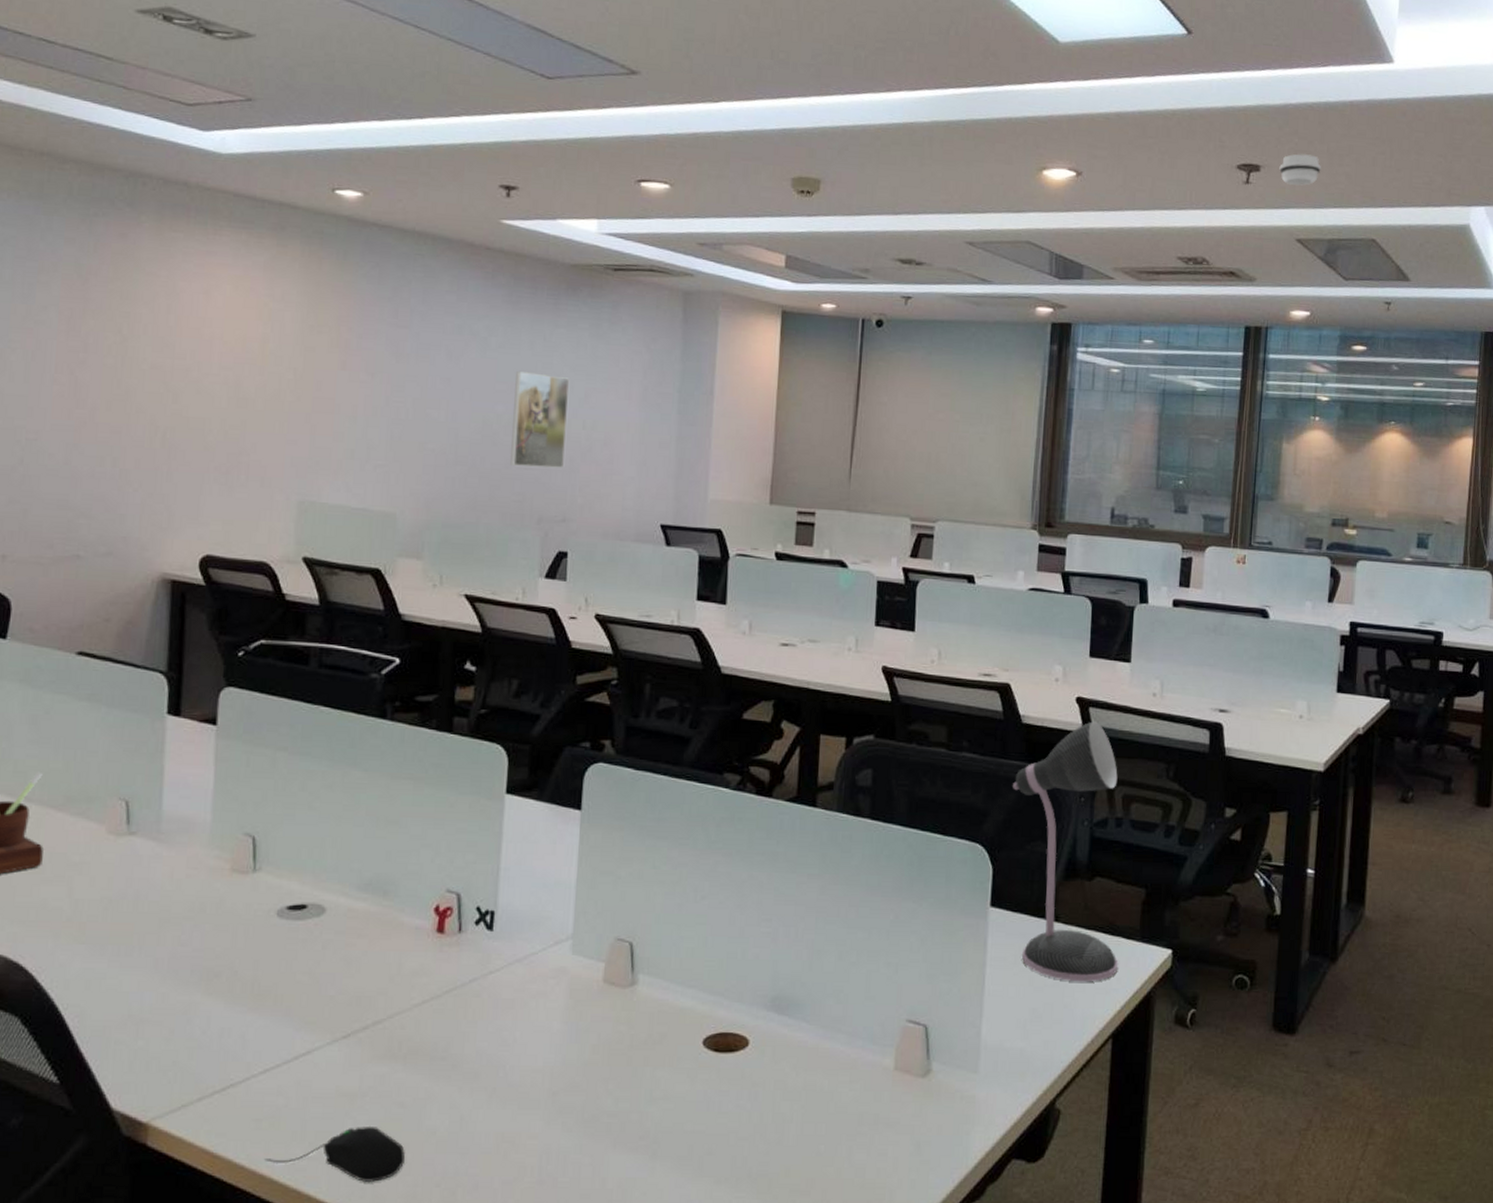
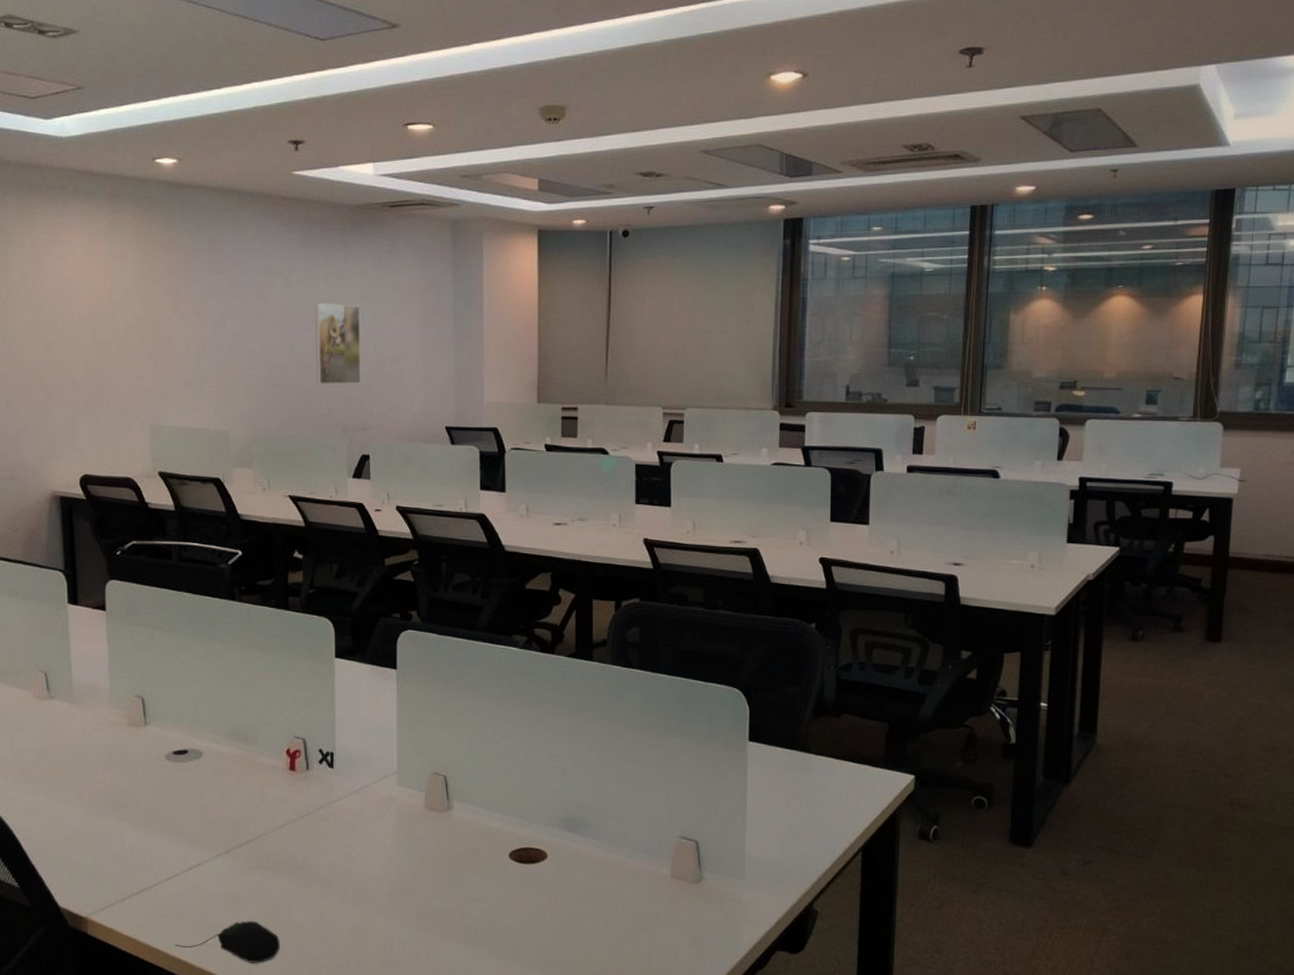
desk lamp: present [1013,721,1119,982] -> none [765,578,866,804]
smoke detector: present [1279,154,1321,186] -> none [1002,31,1045,65]

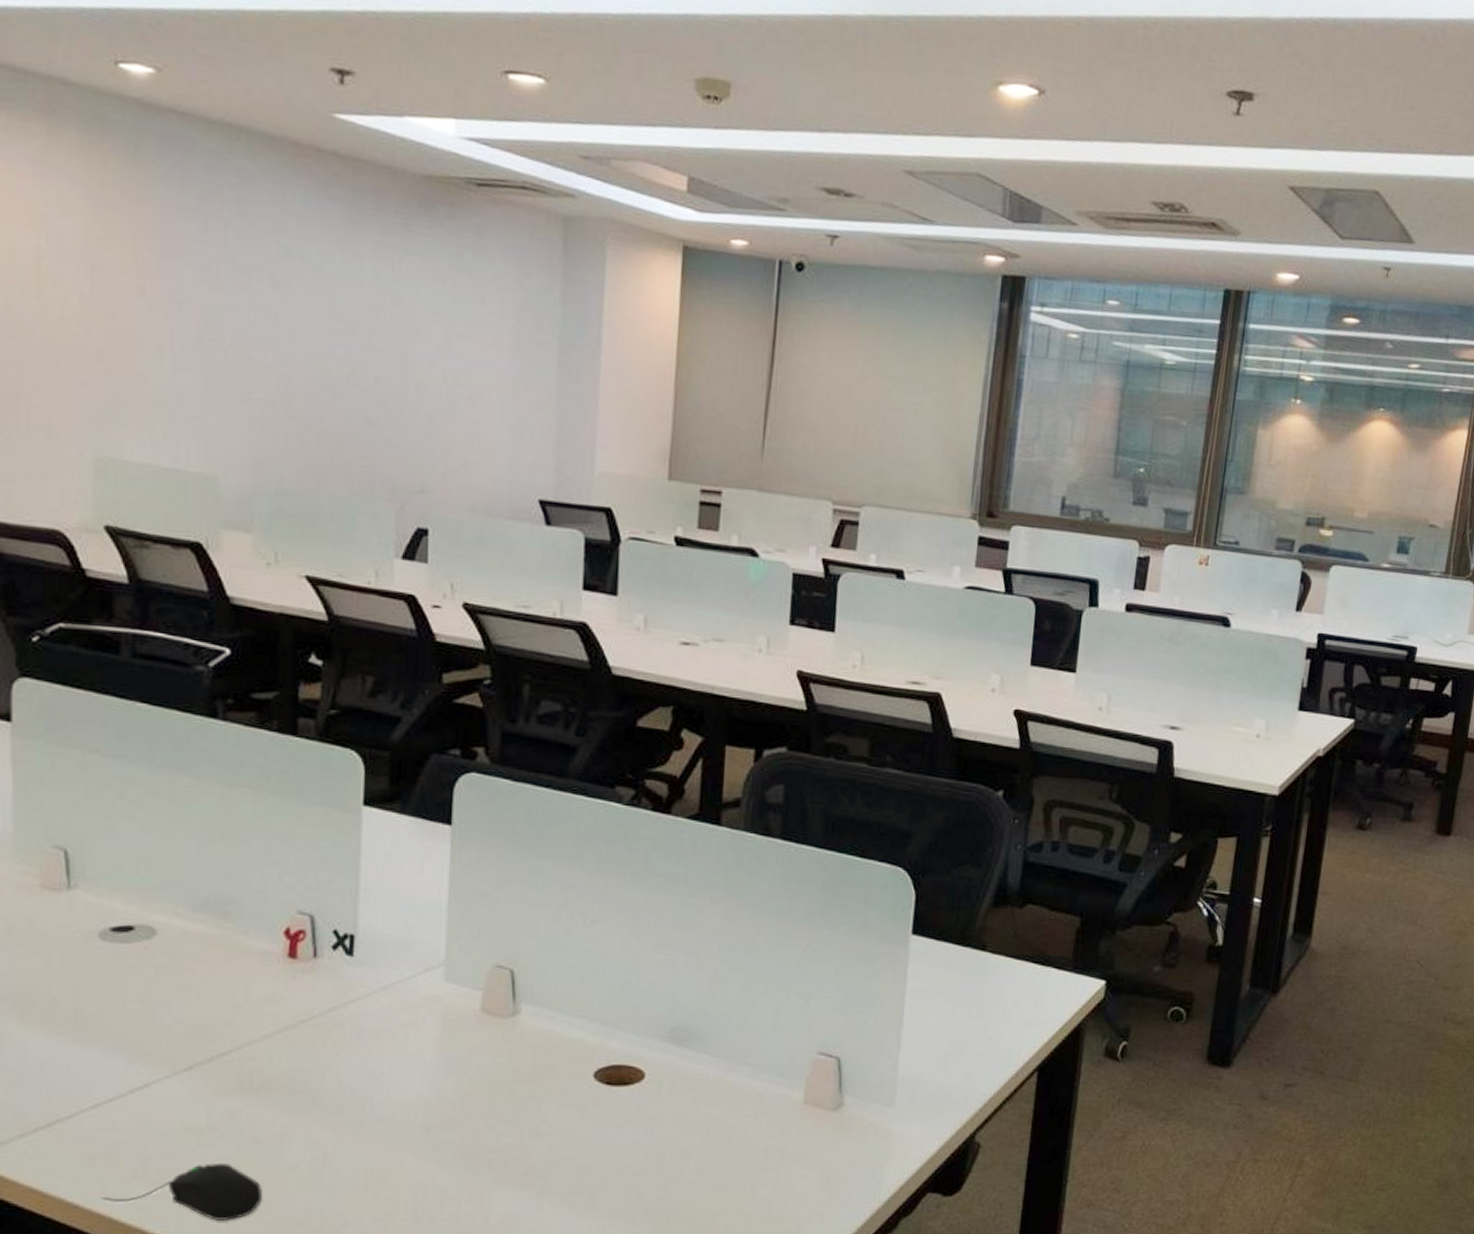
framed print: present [315,303,361,384] -> none [356,307,424,429]

